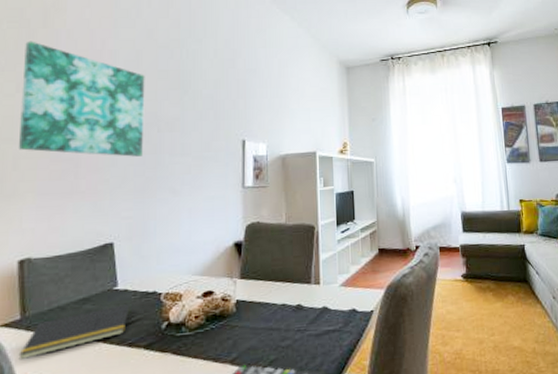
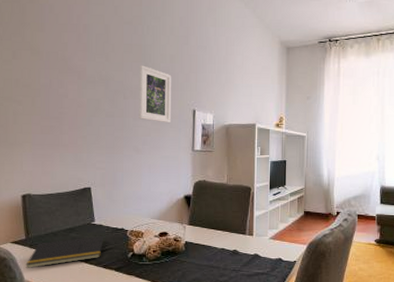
wall art: present [18,41,145,157] -> none [16,14,113,119]
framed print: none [176,93,217,158] -> present [138,65,172,124]

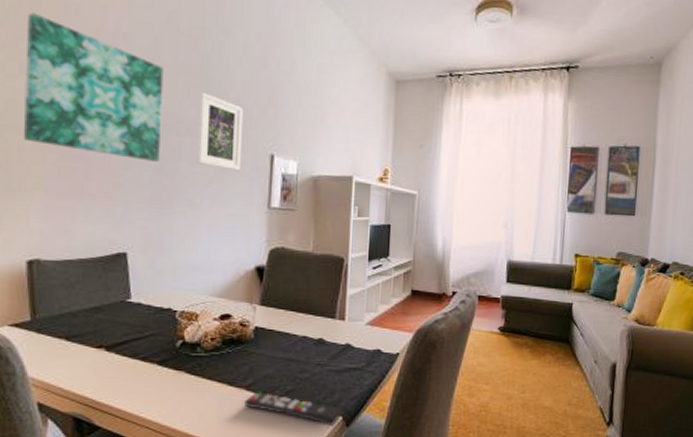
wall art: none [16,14,113,119] -> present [23,12,164,162]
notepad: present [25,236,103,269] -> none [30,318,142,362]

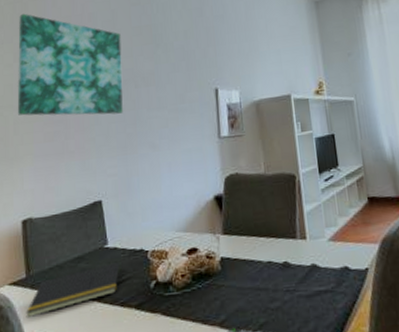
notepad: none [30,318,142,362] -> present [26,262,119,319]
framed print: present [196,92,244,171] -> none [149,47,190,109]

